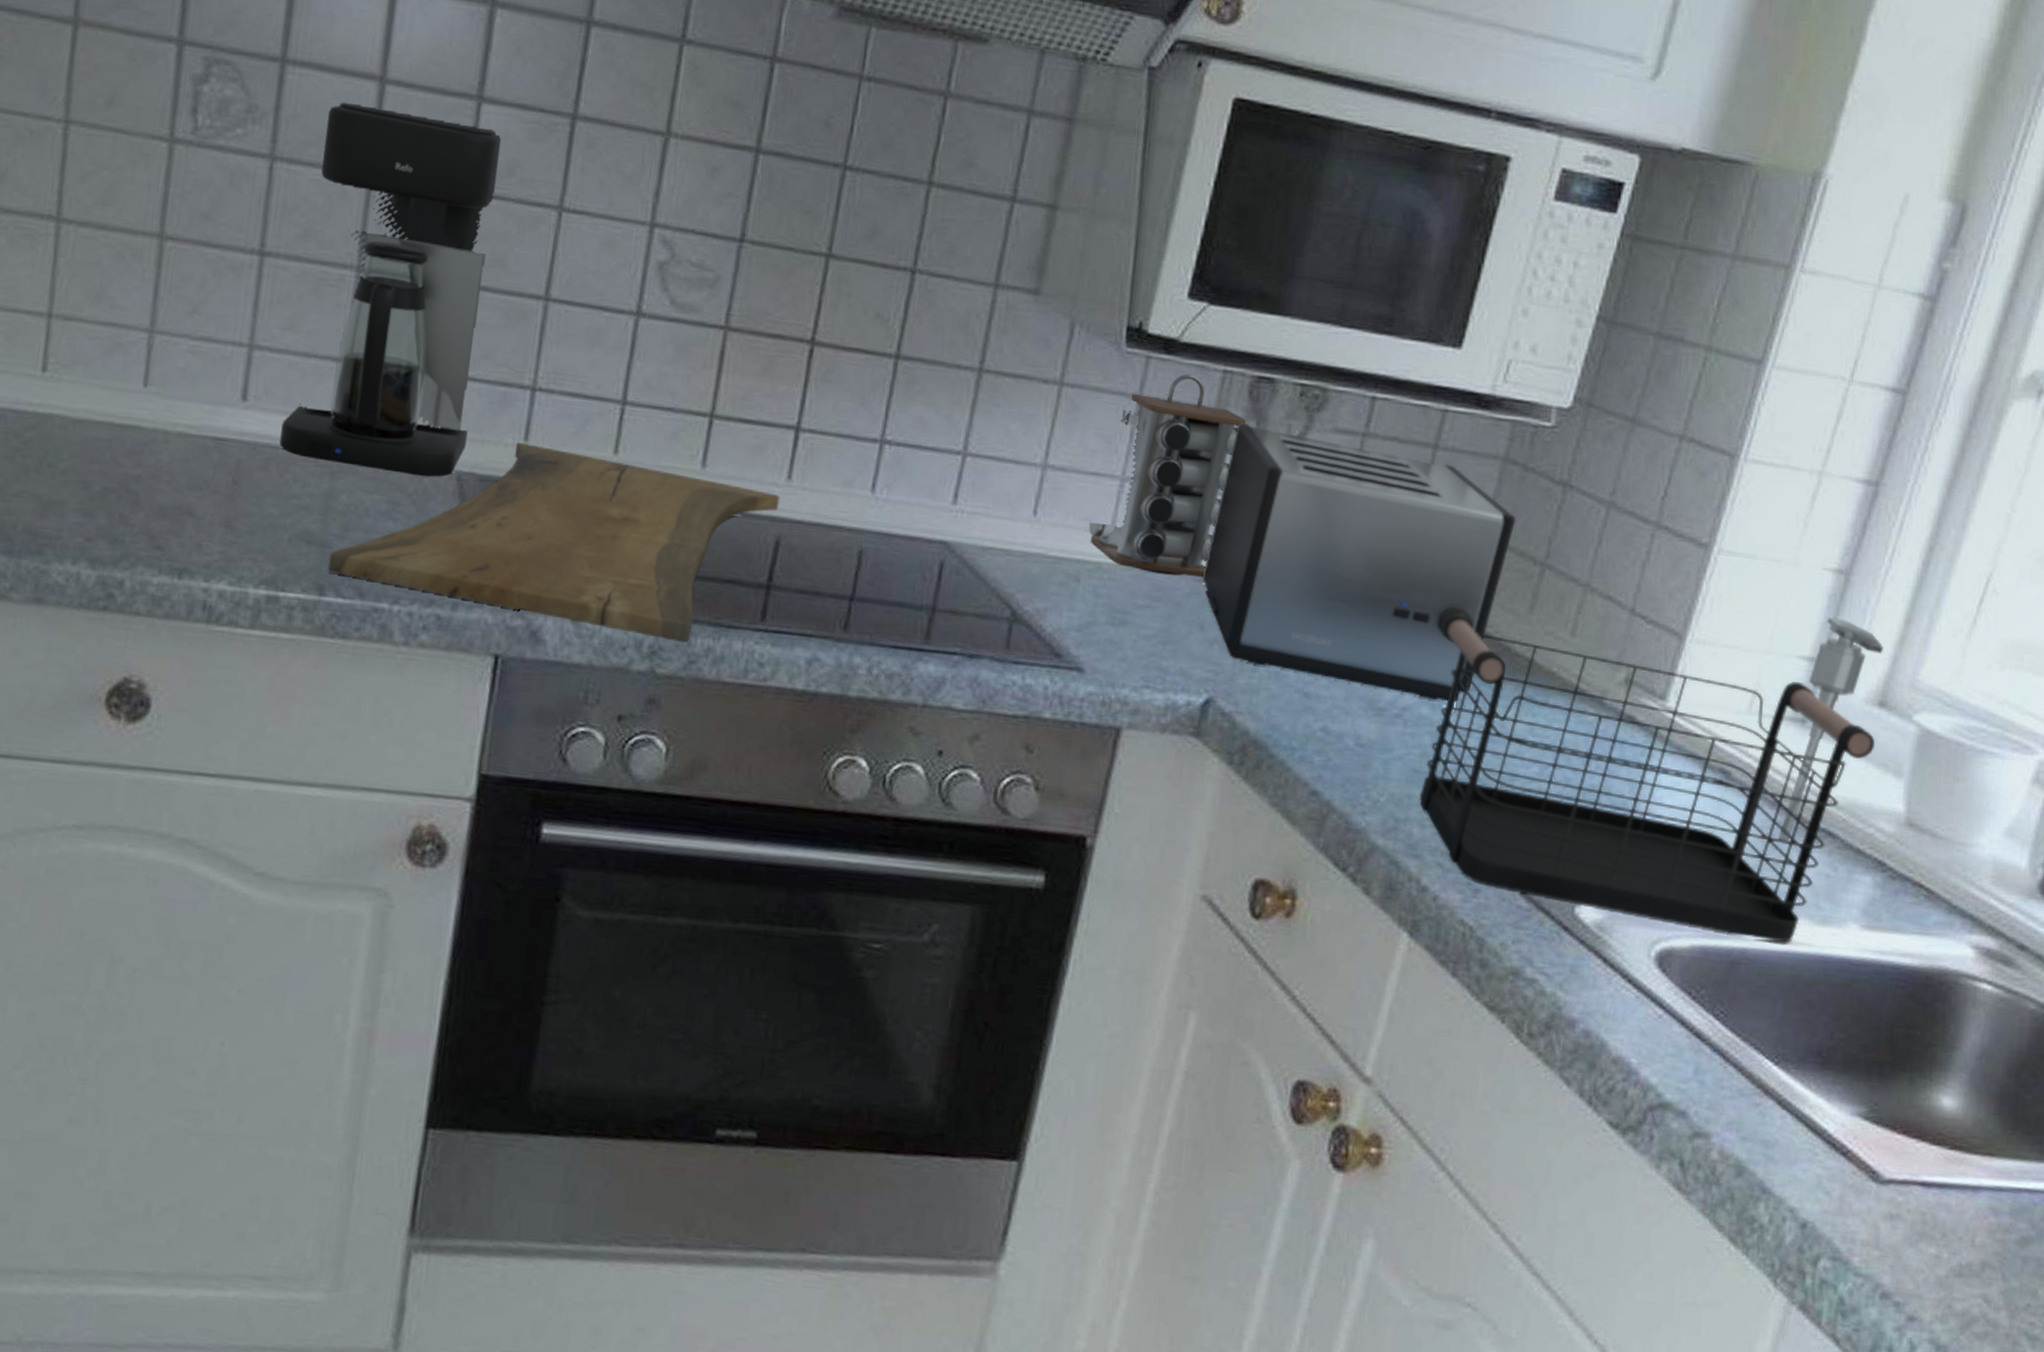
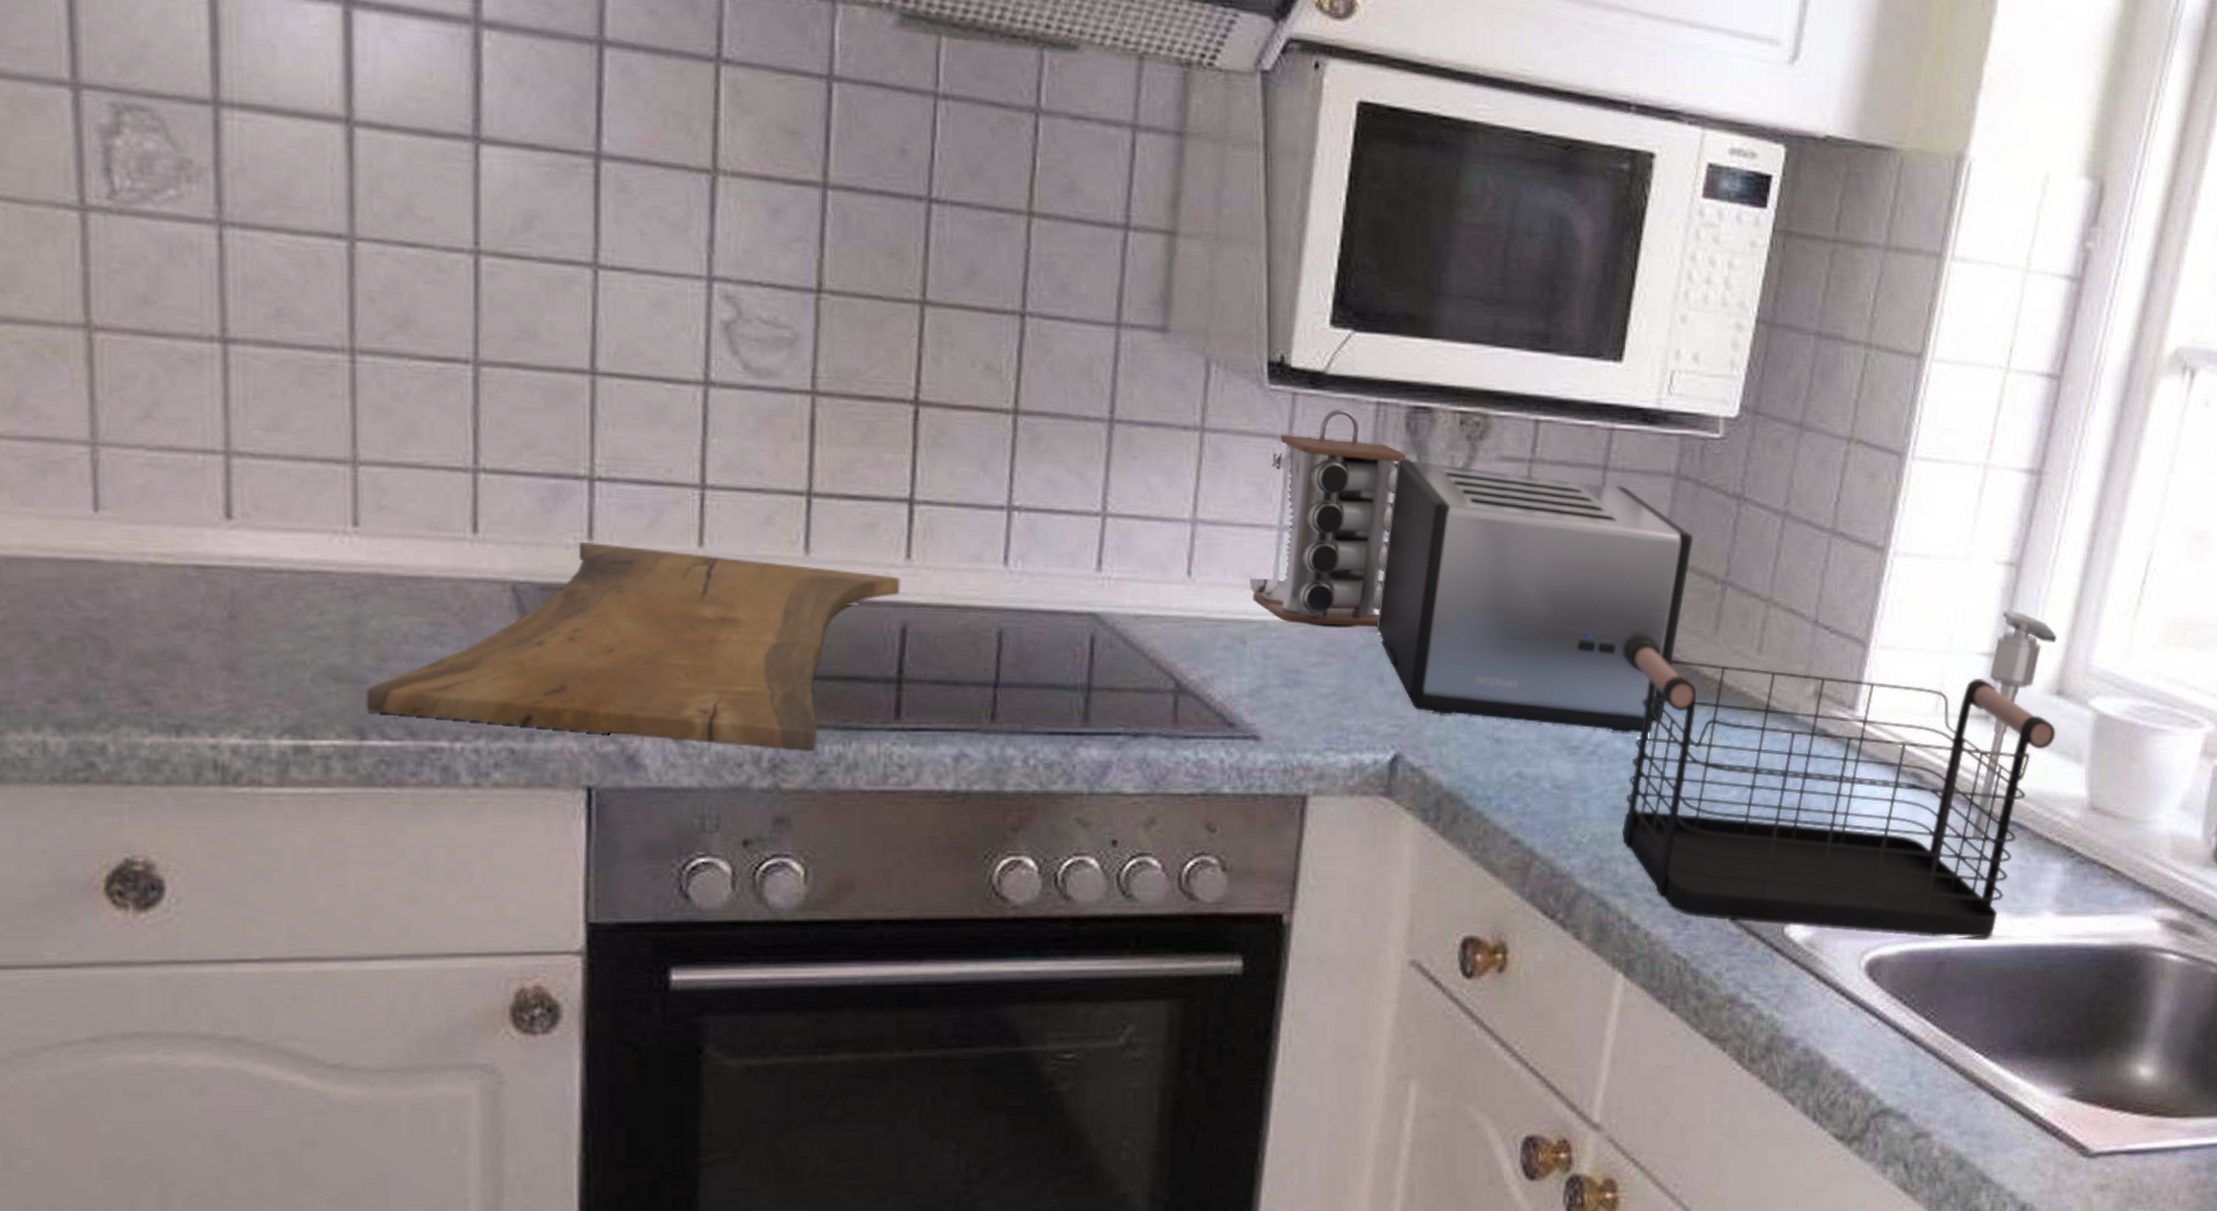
coffee maker: present [279,101,502,477] -> none [280,150,518,591]

